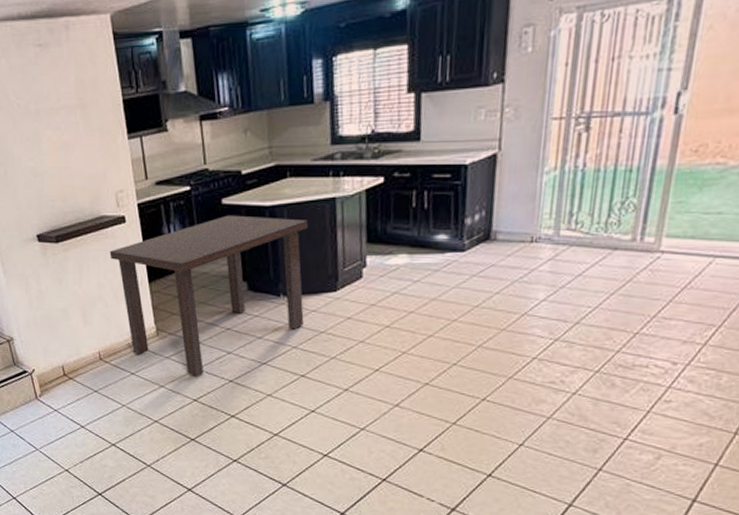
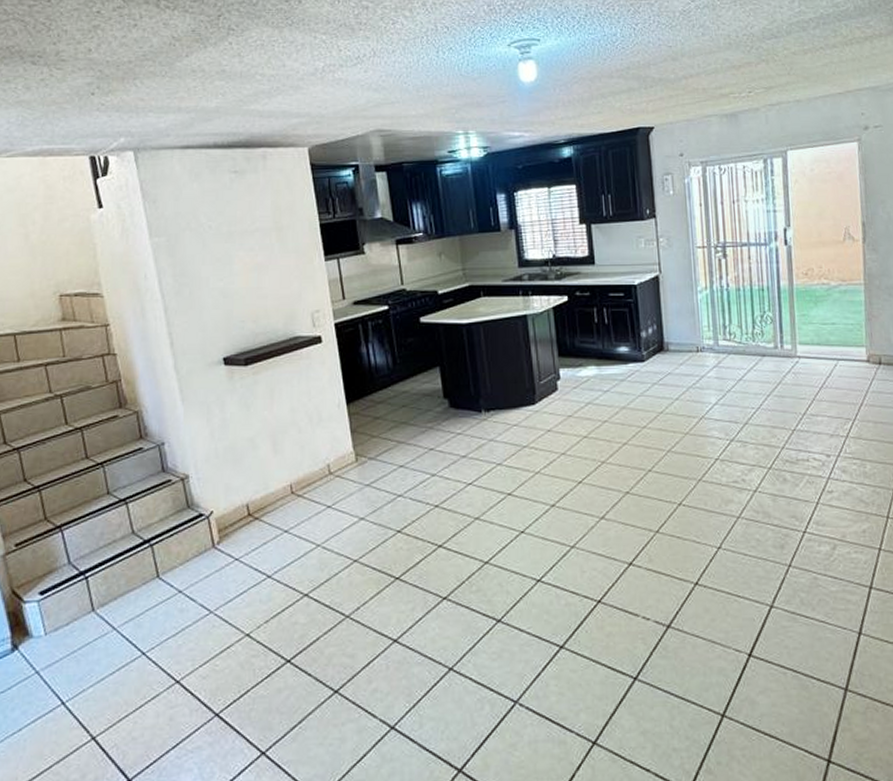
dining table: present [109,215,309,377] -> none [304,333,506,504]

